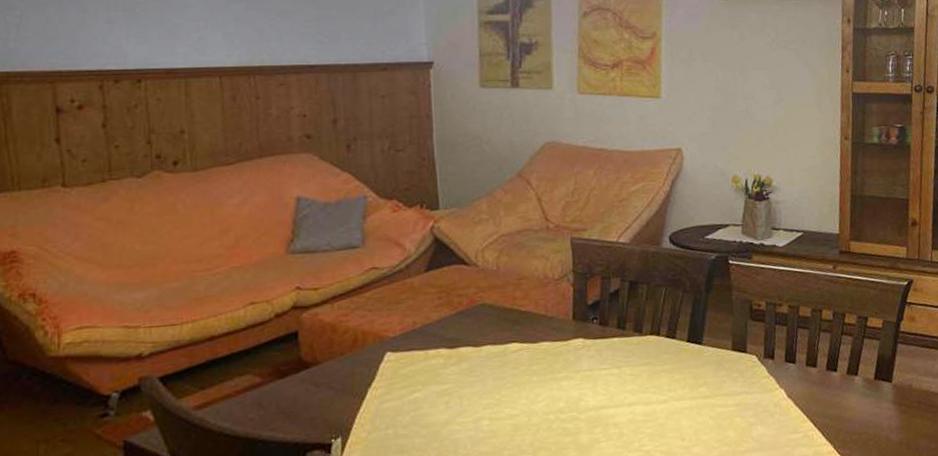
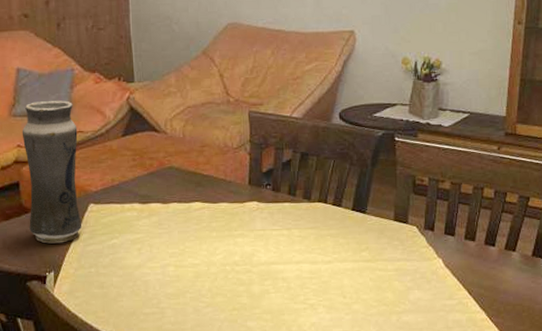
vase: none [302,232,376,404] -> present [22,100,81,244]

